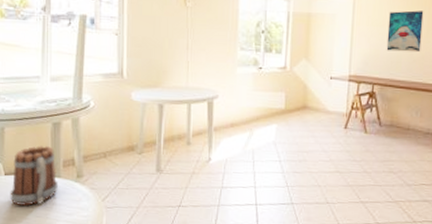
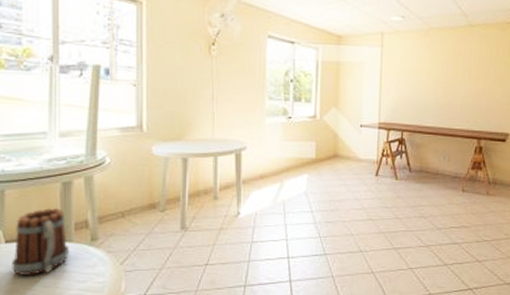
wall art: present [386,10,424,53] -> none [414,58,448,99]

